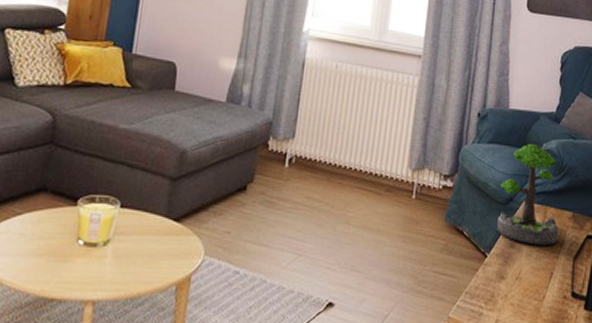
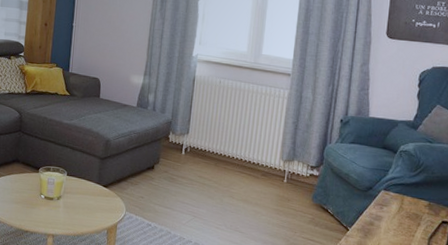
plant: present [497,143,559,246] -> none [358,145,415,227]

